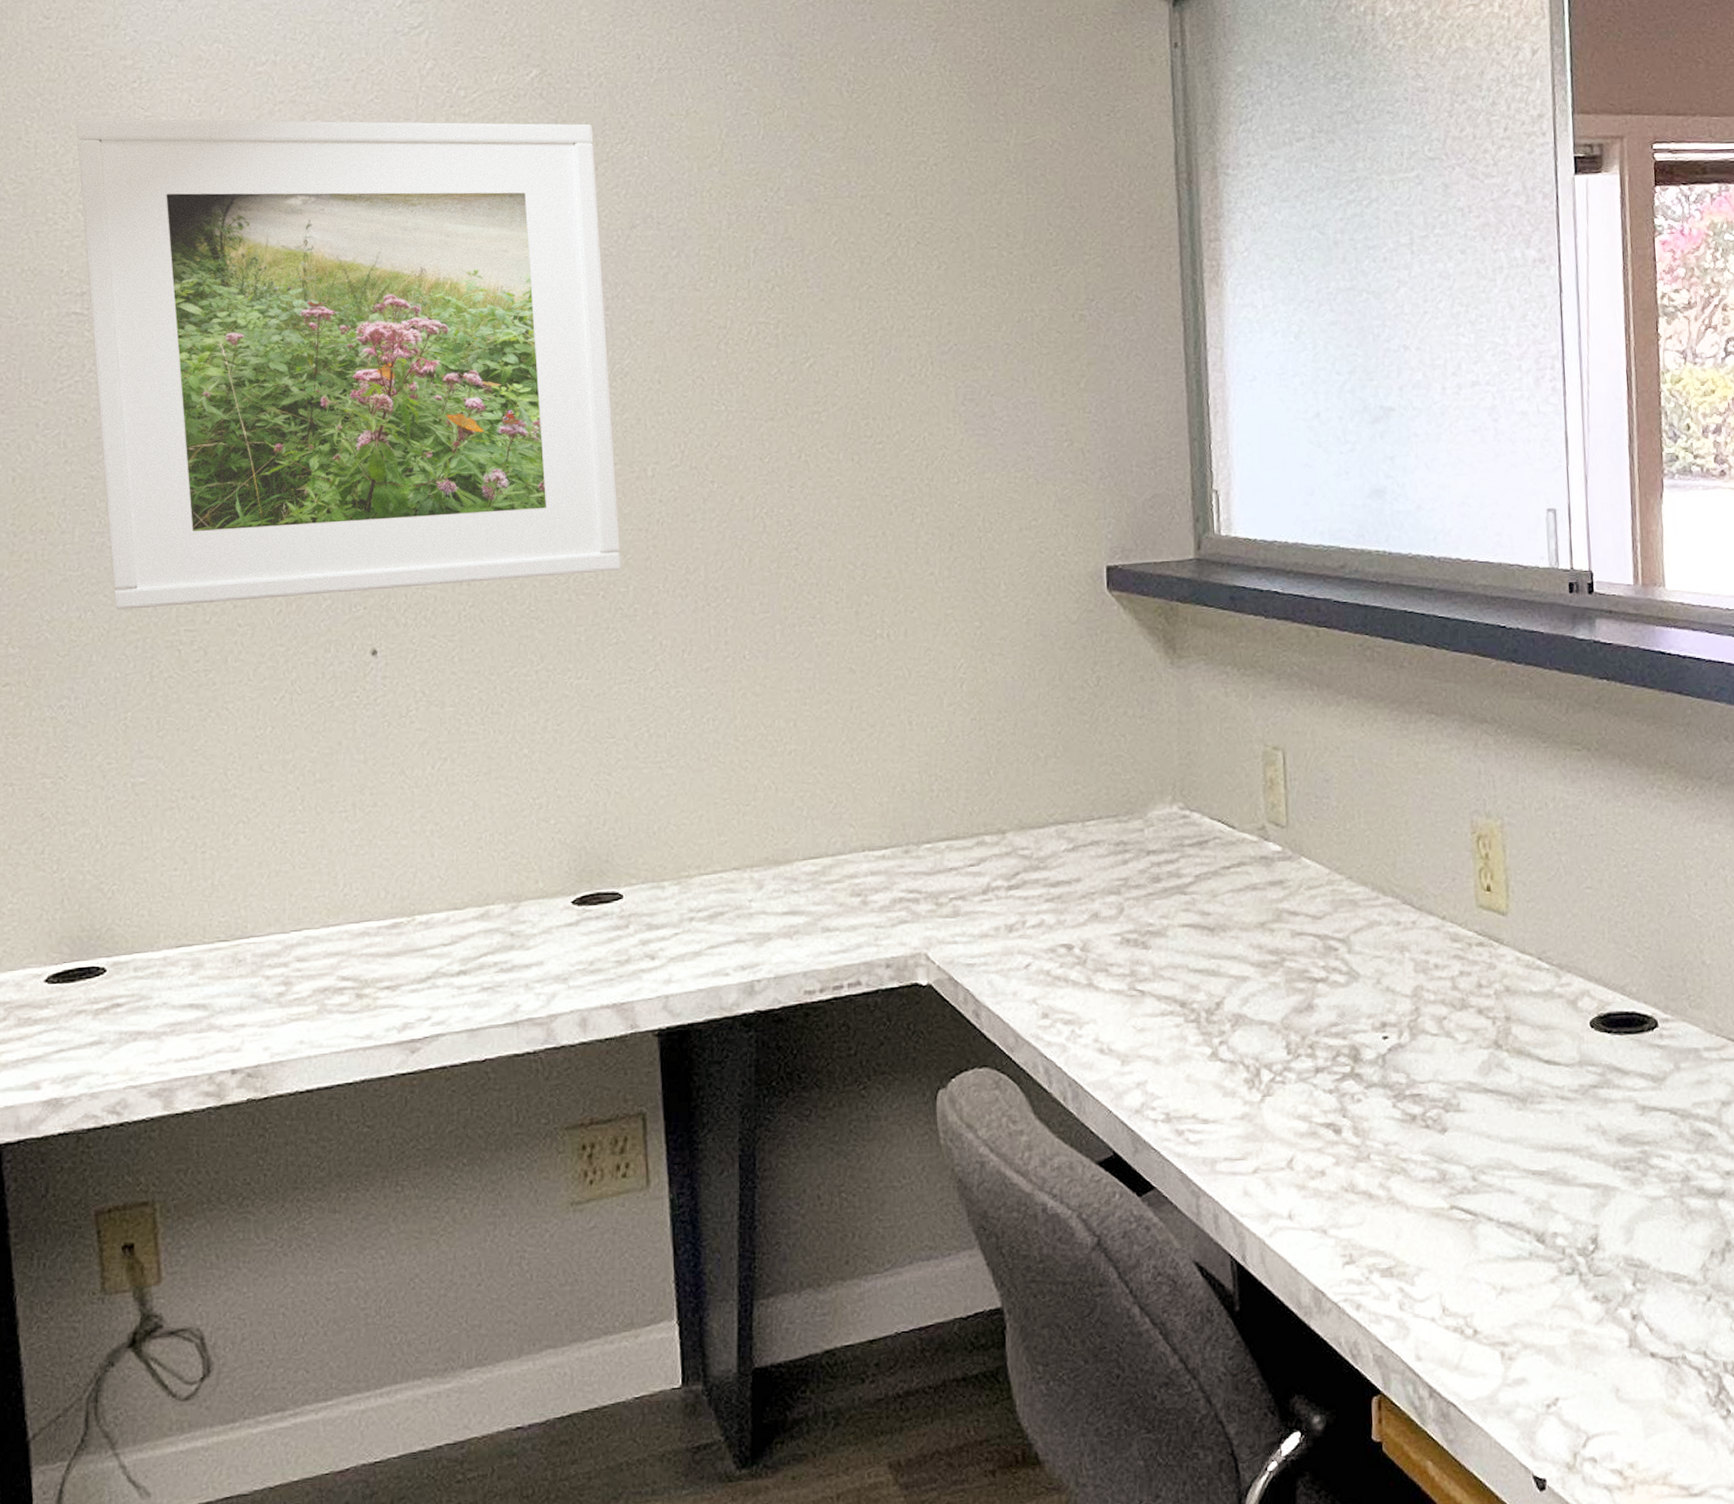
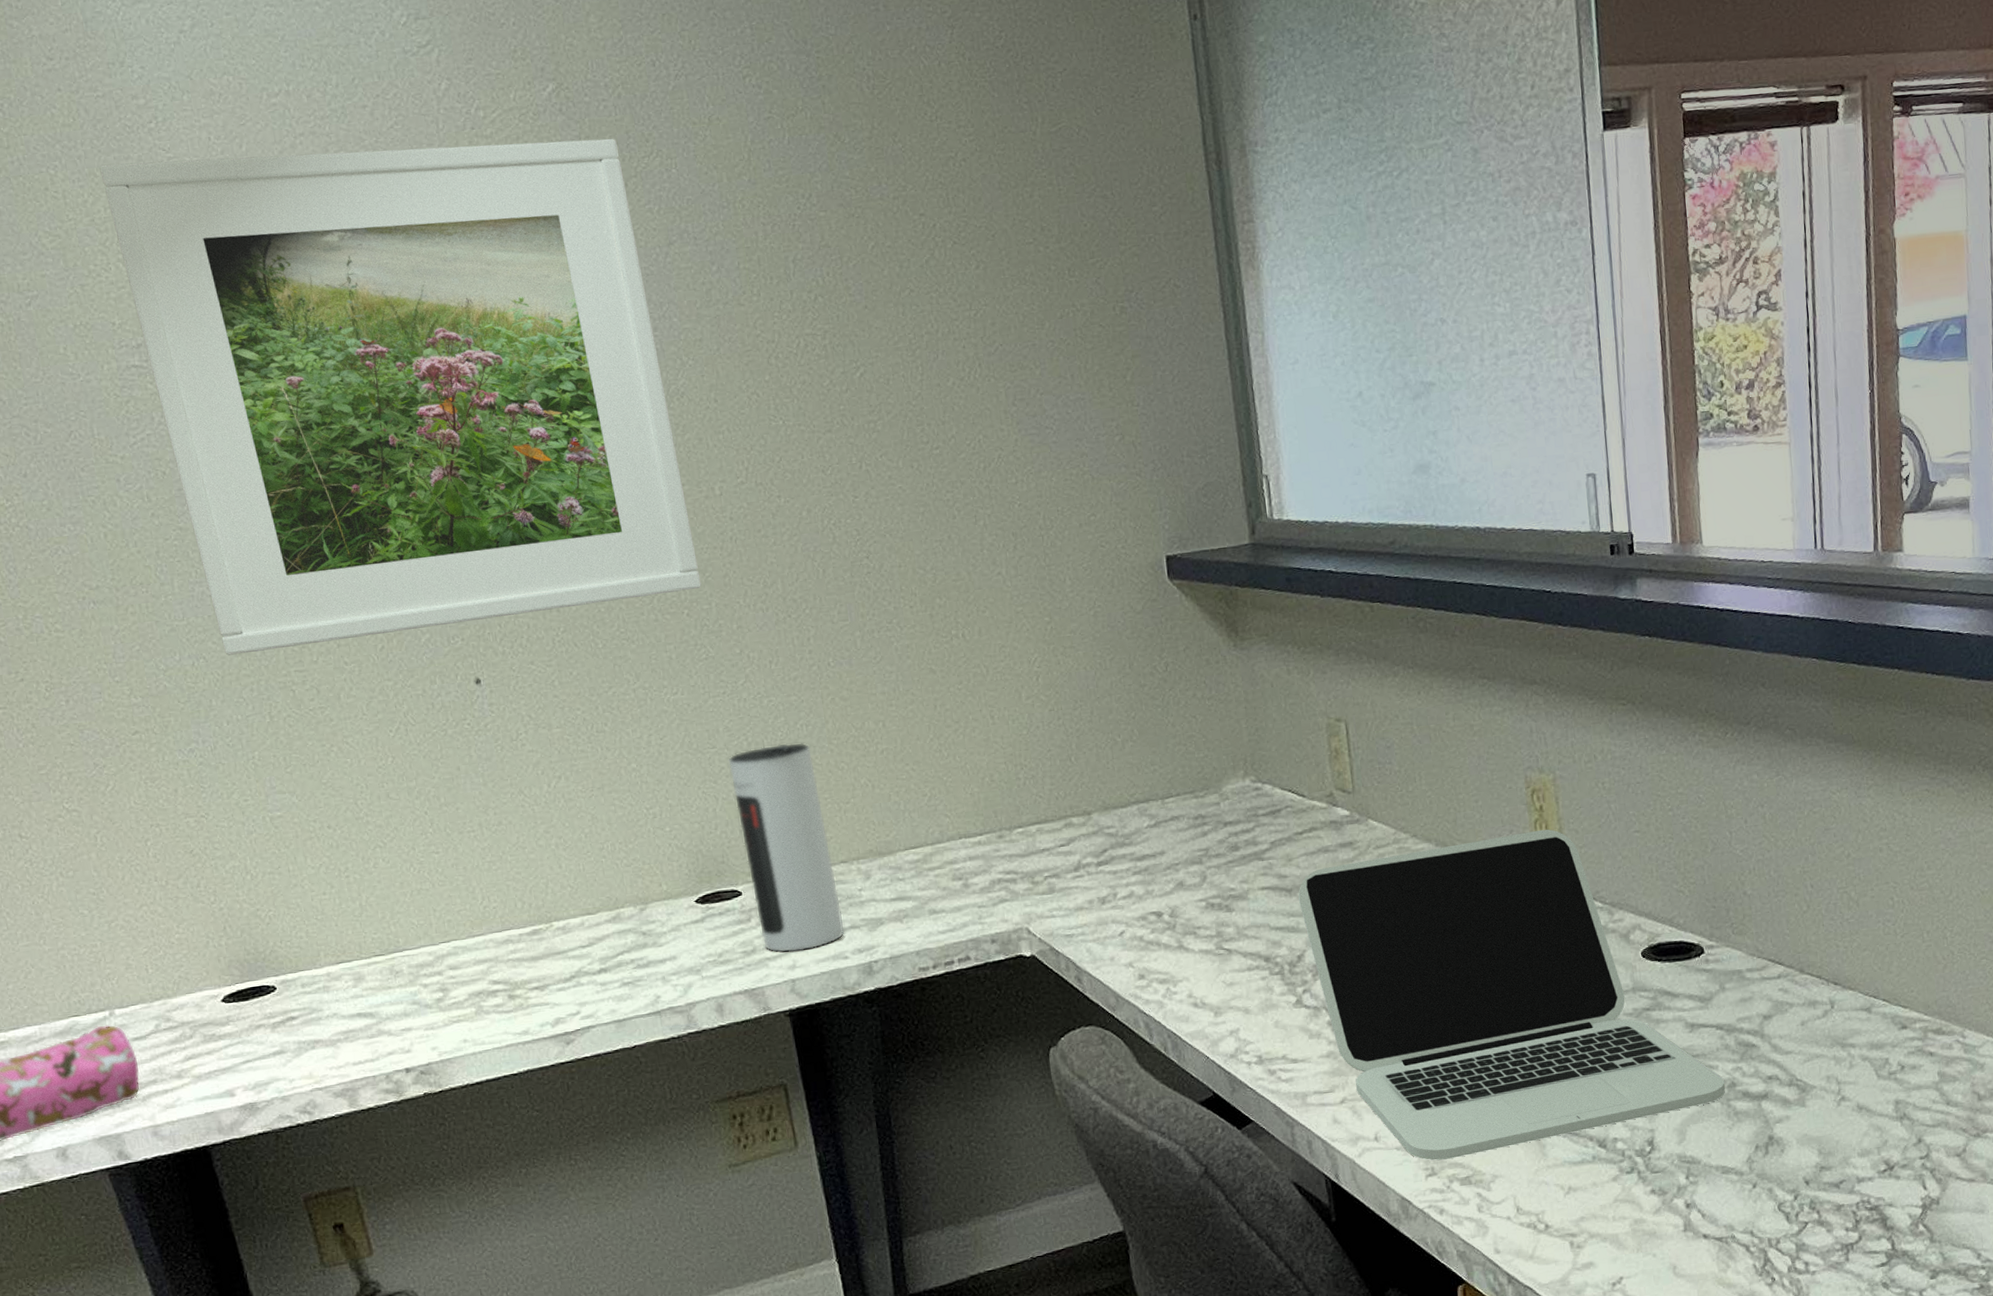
speaker: none [626,737,729,965] -> present [728,743,845,953]
laptop: none [1221,879,1679,1246] -> present [1298,829,1725,1161]

